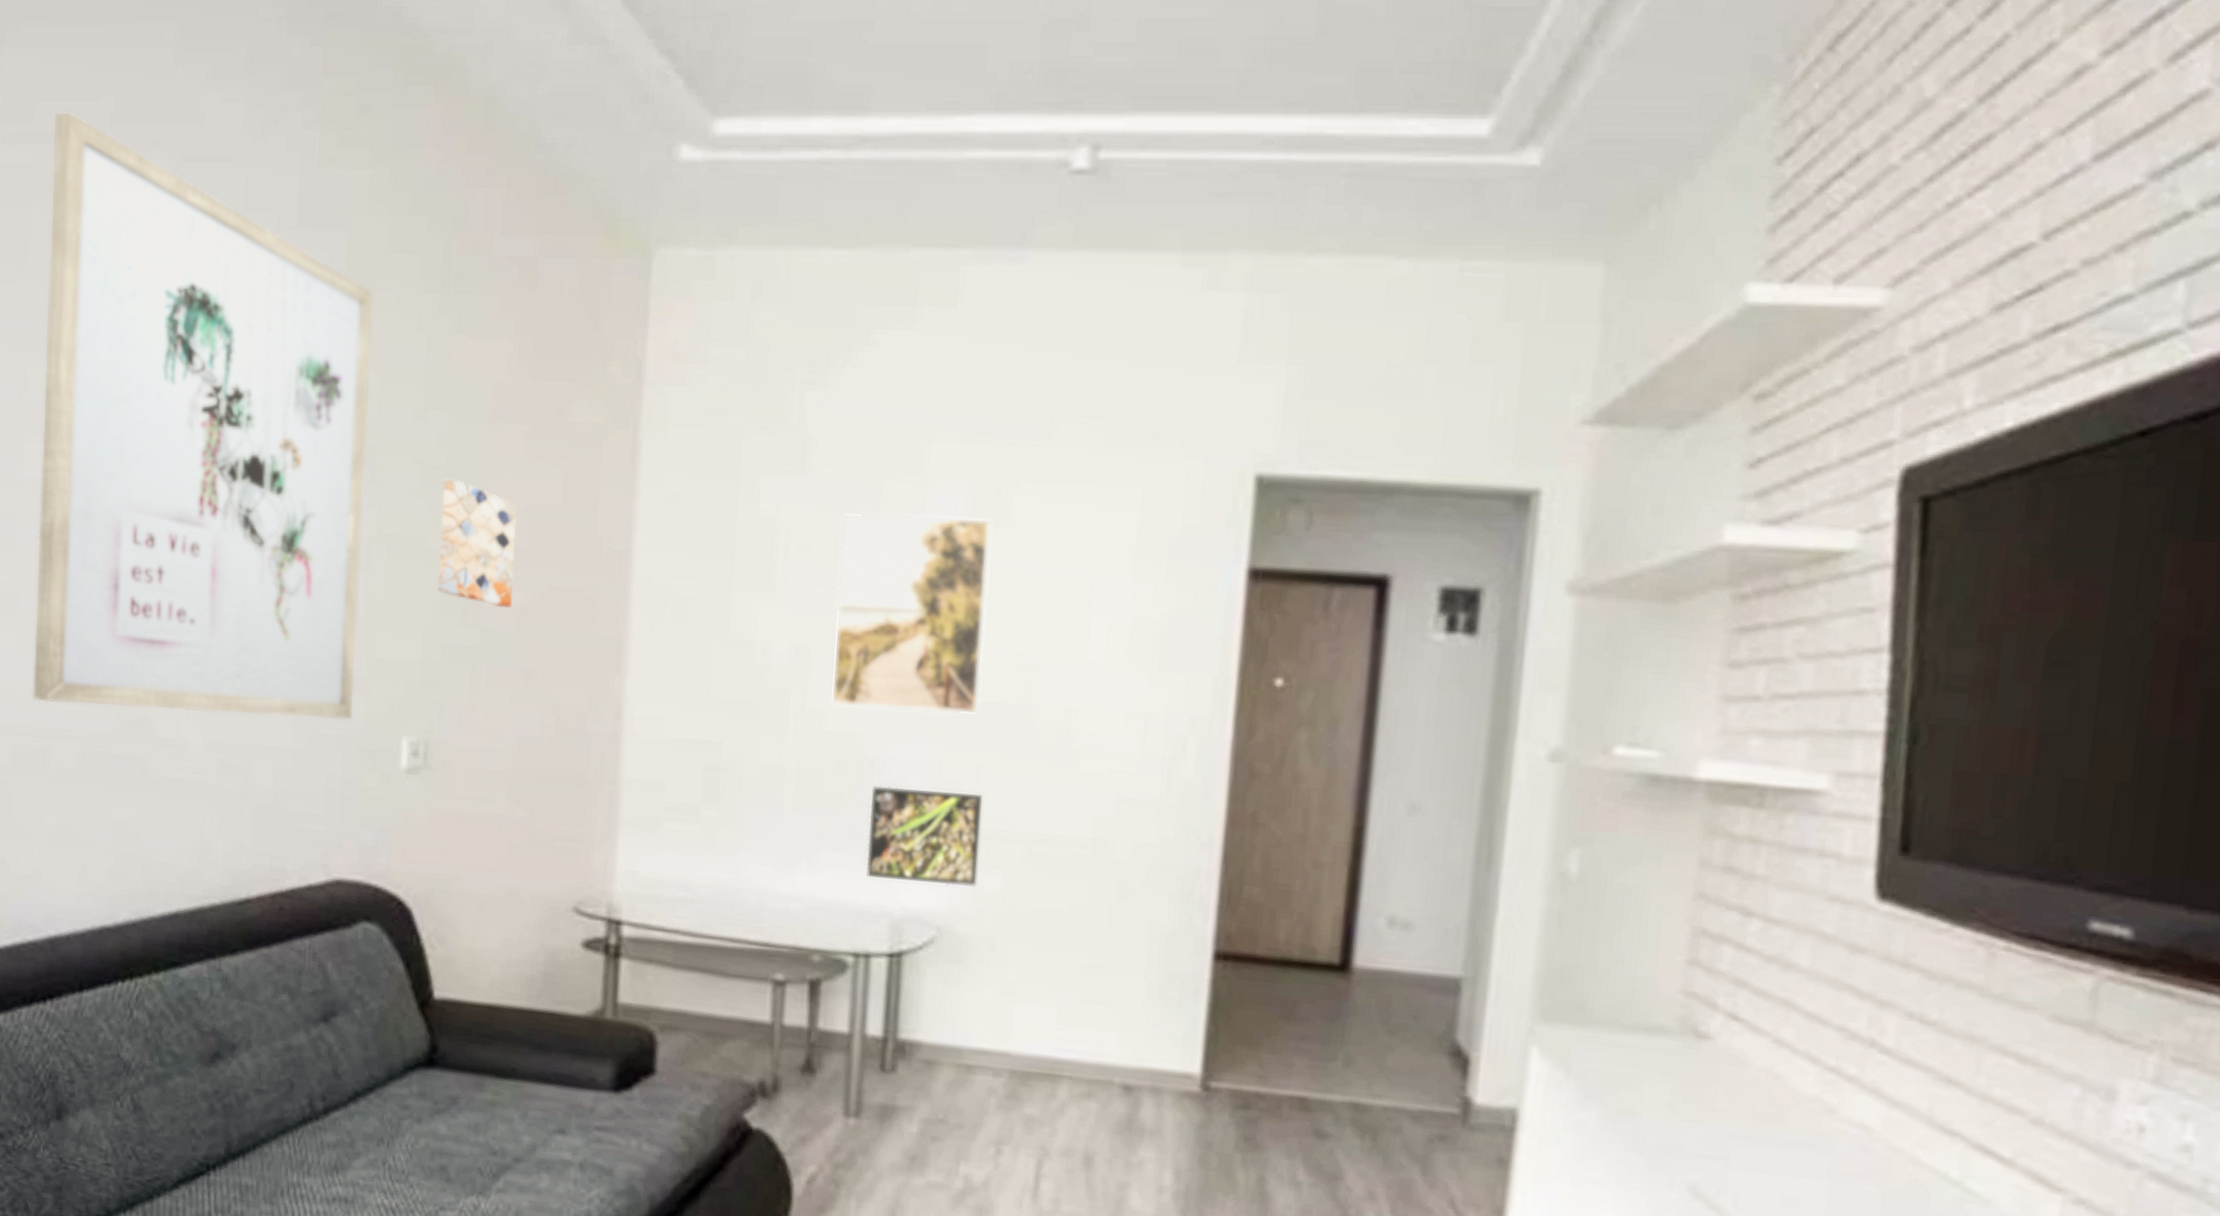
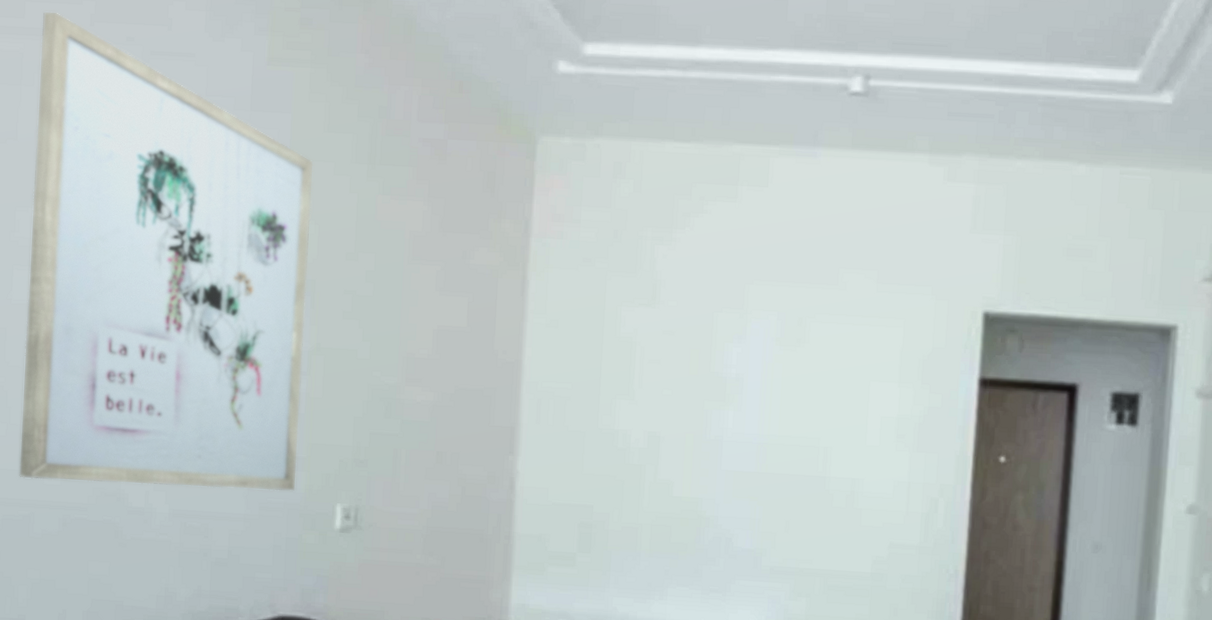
wall art: present [437,479,517,608] -> none [366,306,430,404]
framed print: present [830,513,993,715] -> none [676,335,796,484]
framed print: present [866,785,983,886] -> none [704,536,791,610]

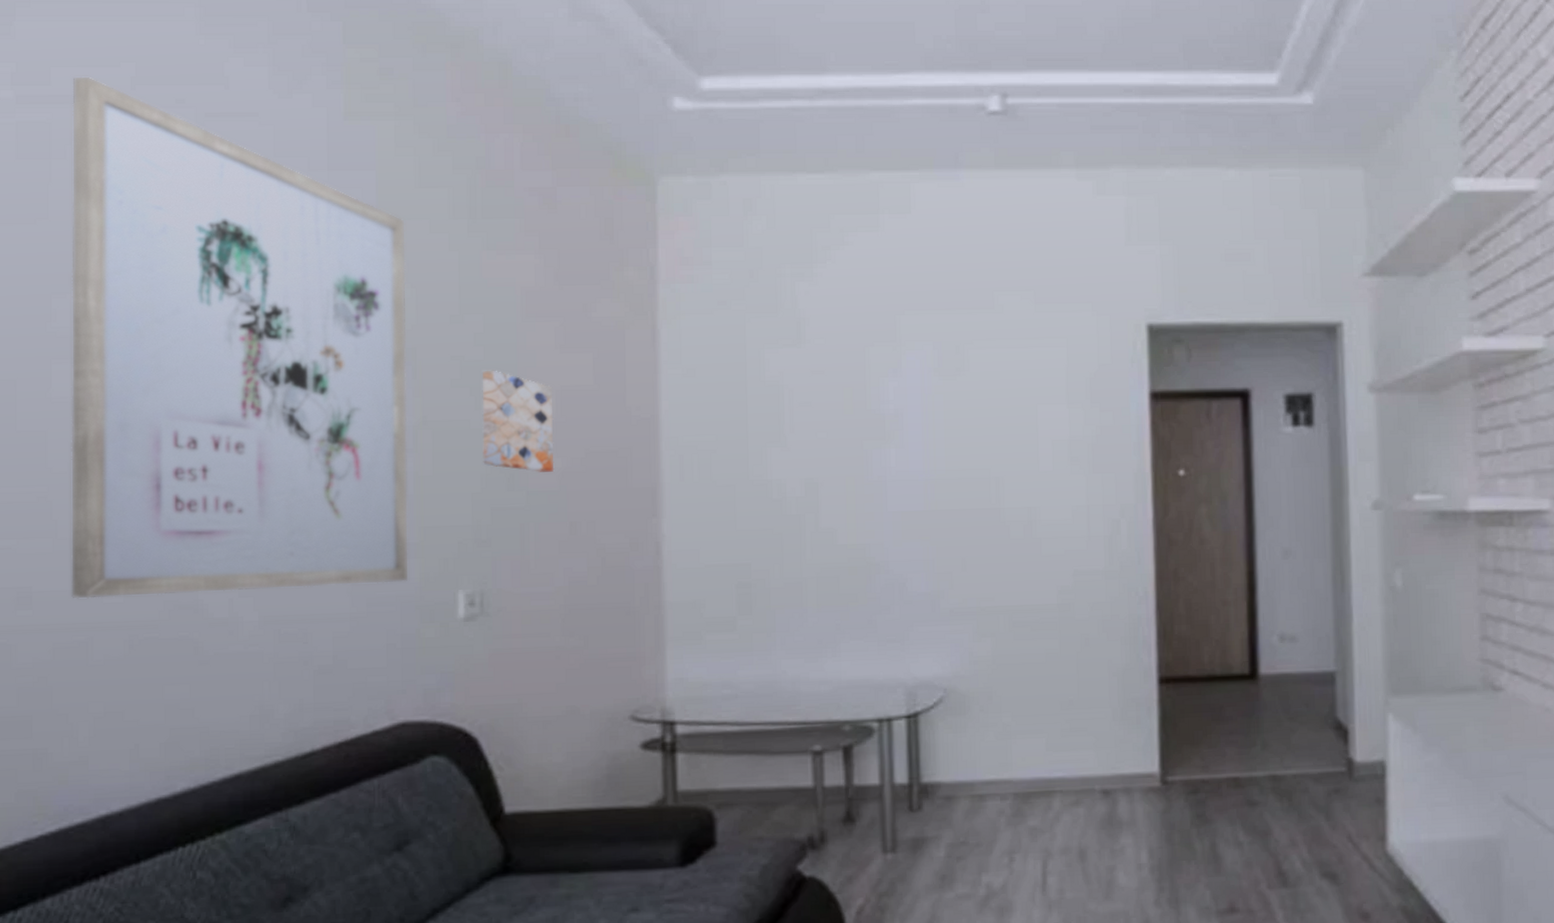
wall art: none [366,306,430,404] -> present [482,370,555,472]

